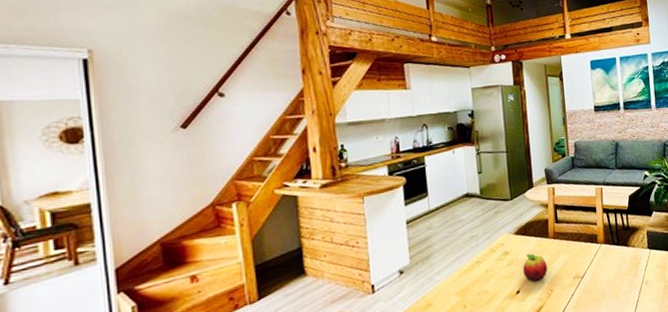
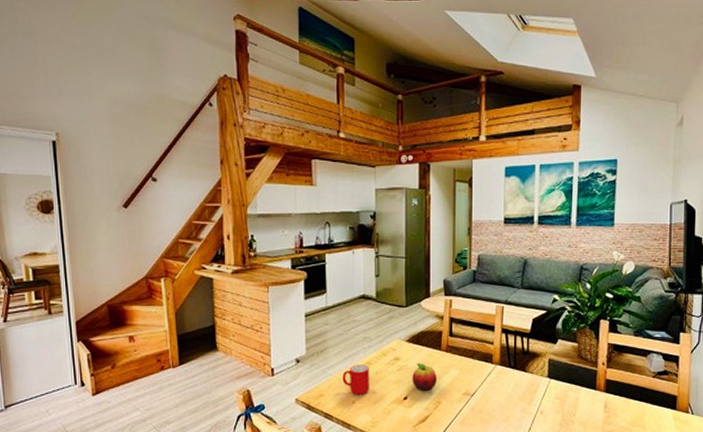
cup: none [451,264,480,298] -> present [342,365,369,395]

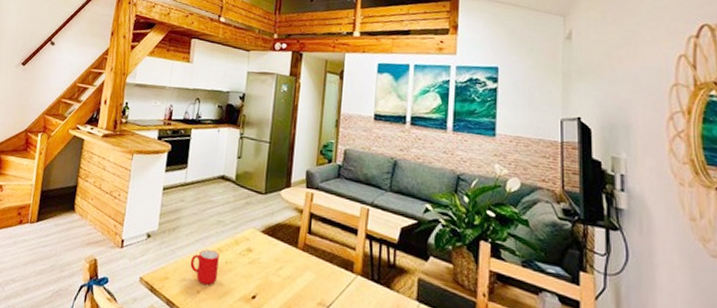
fruit: present [412,363,437,392] -> none [263,259,290,294]

